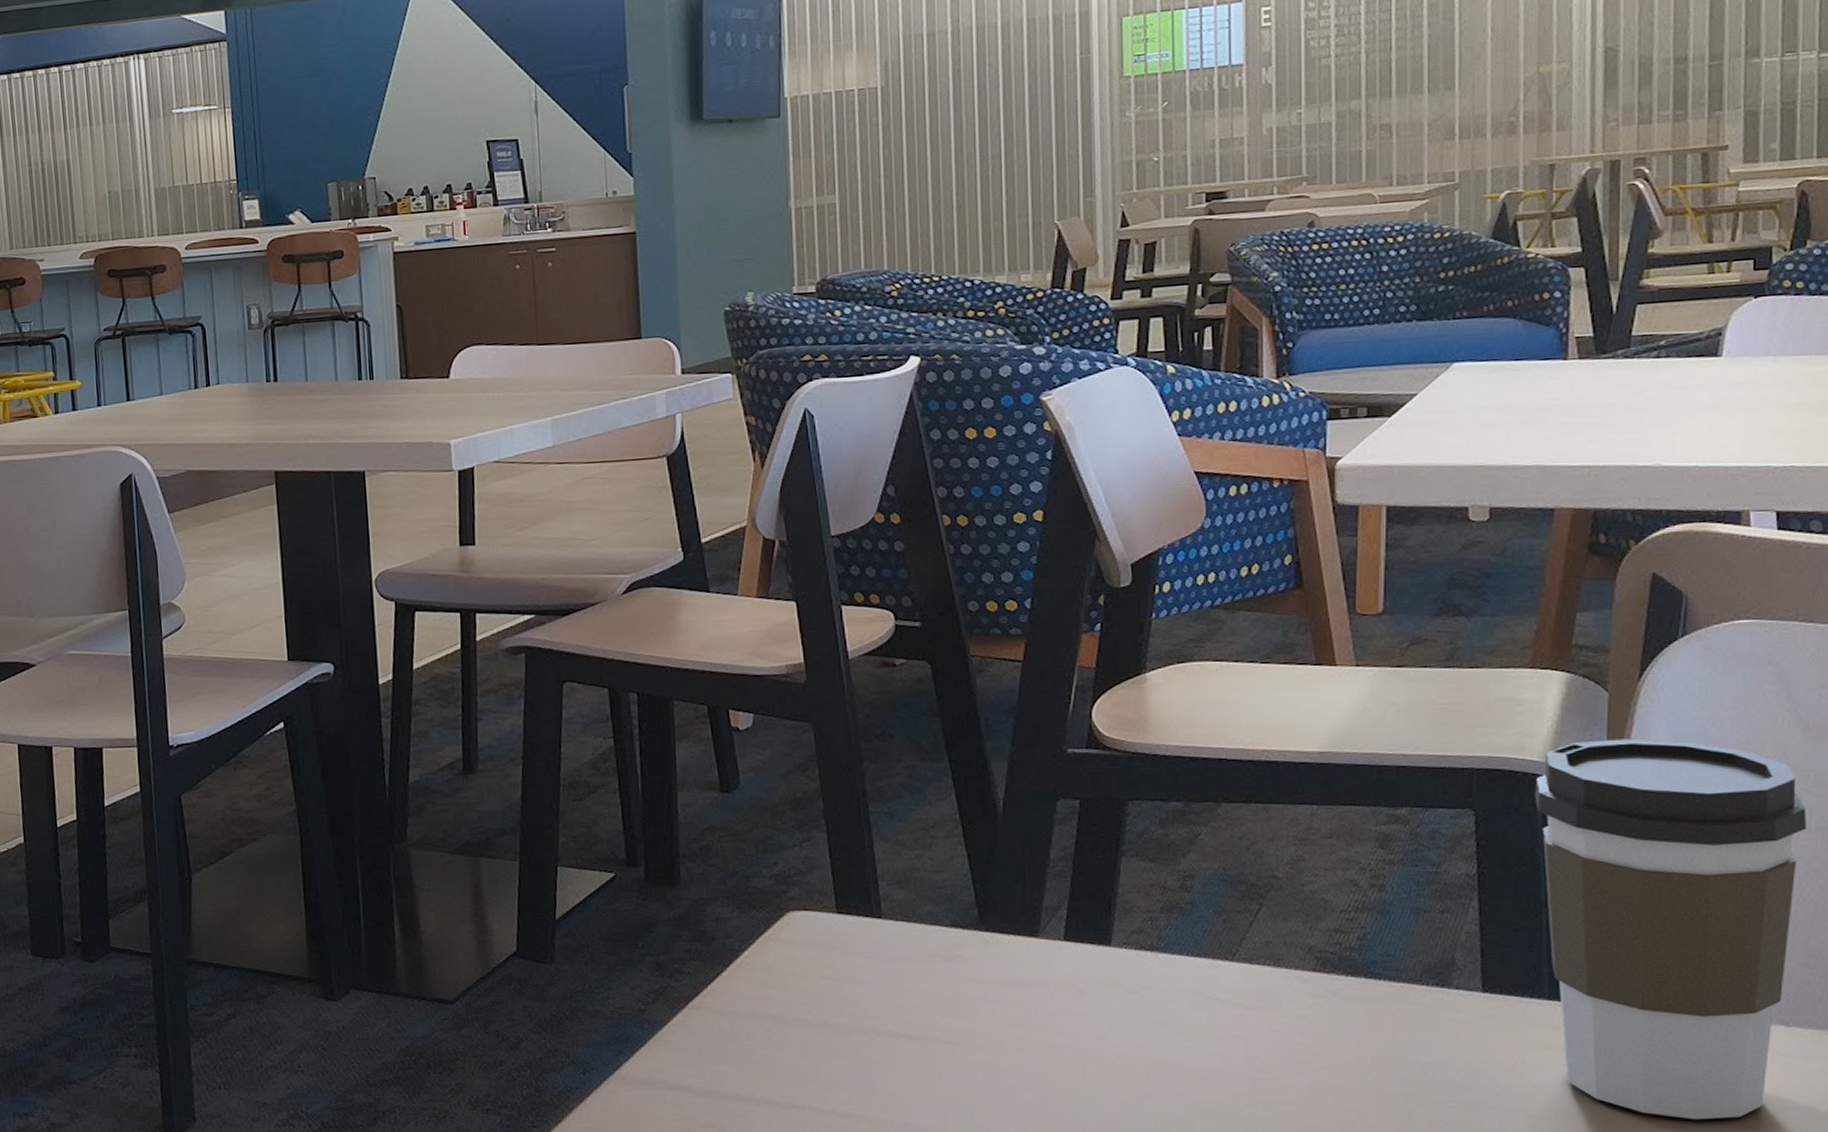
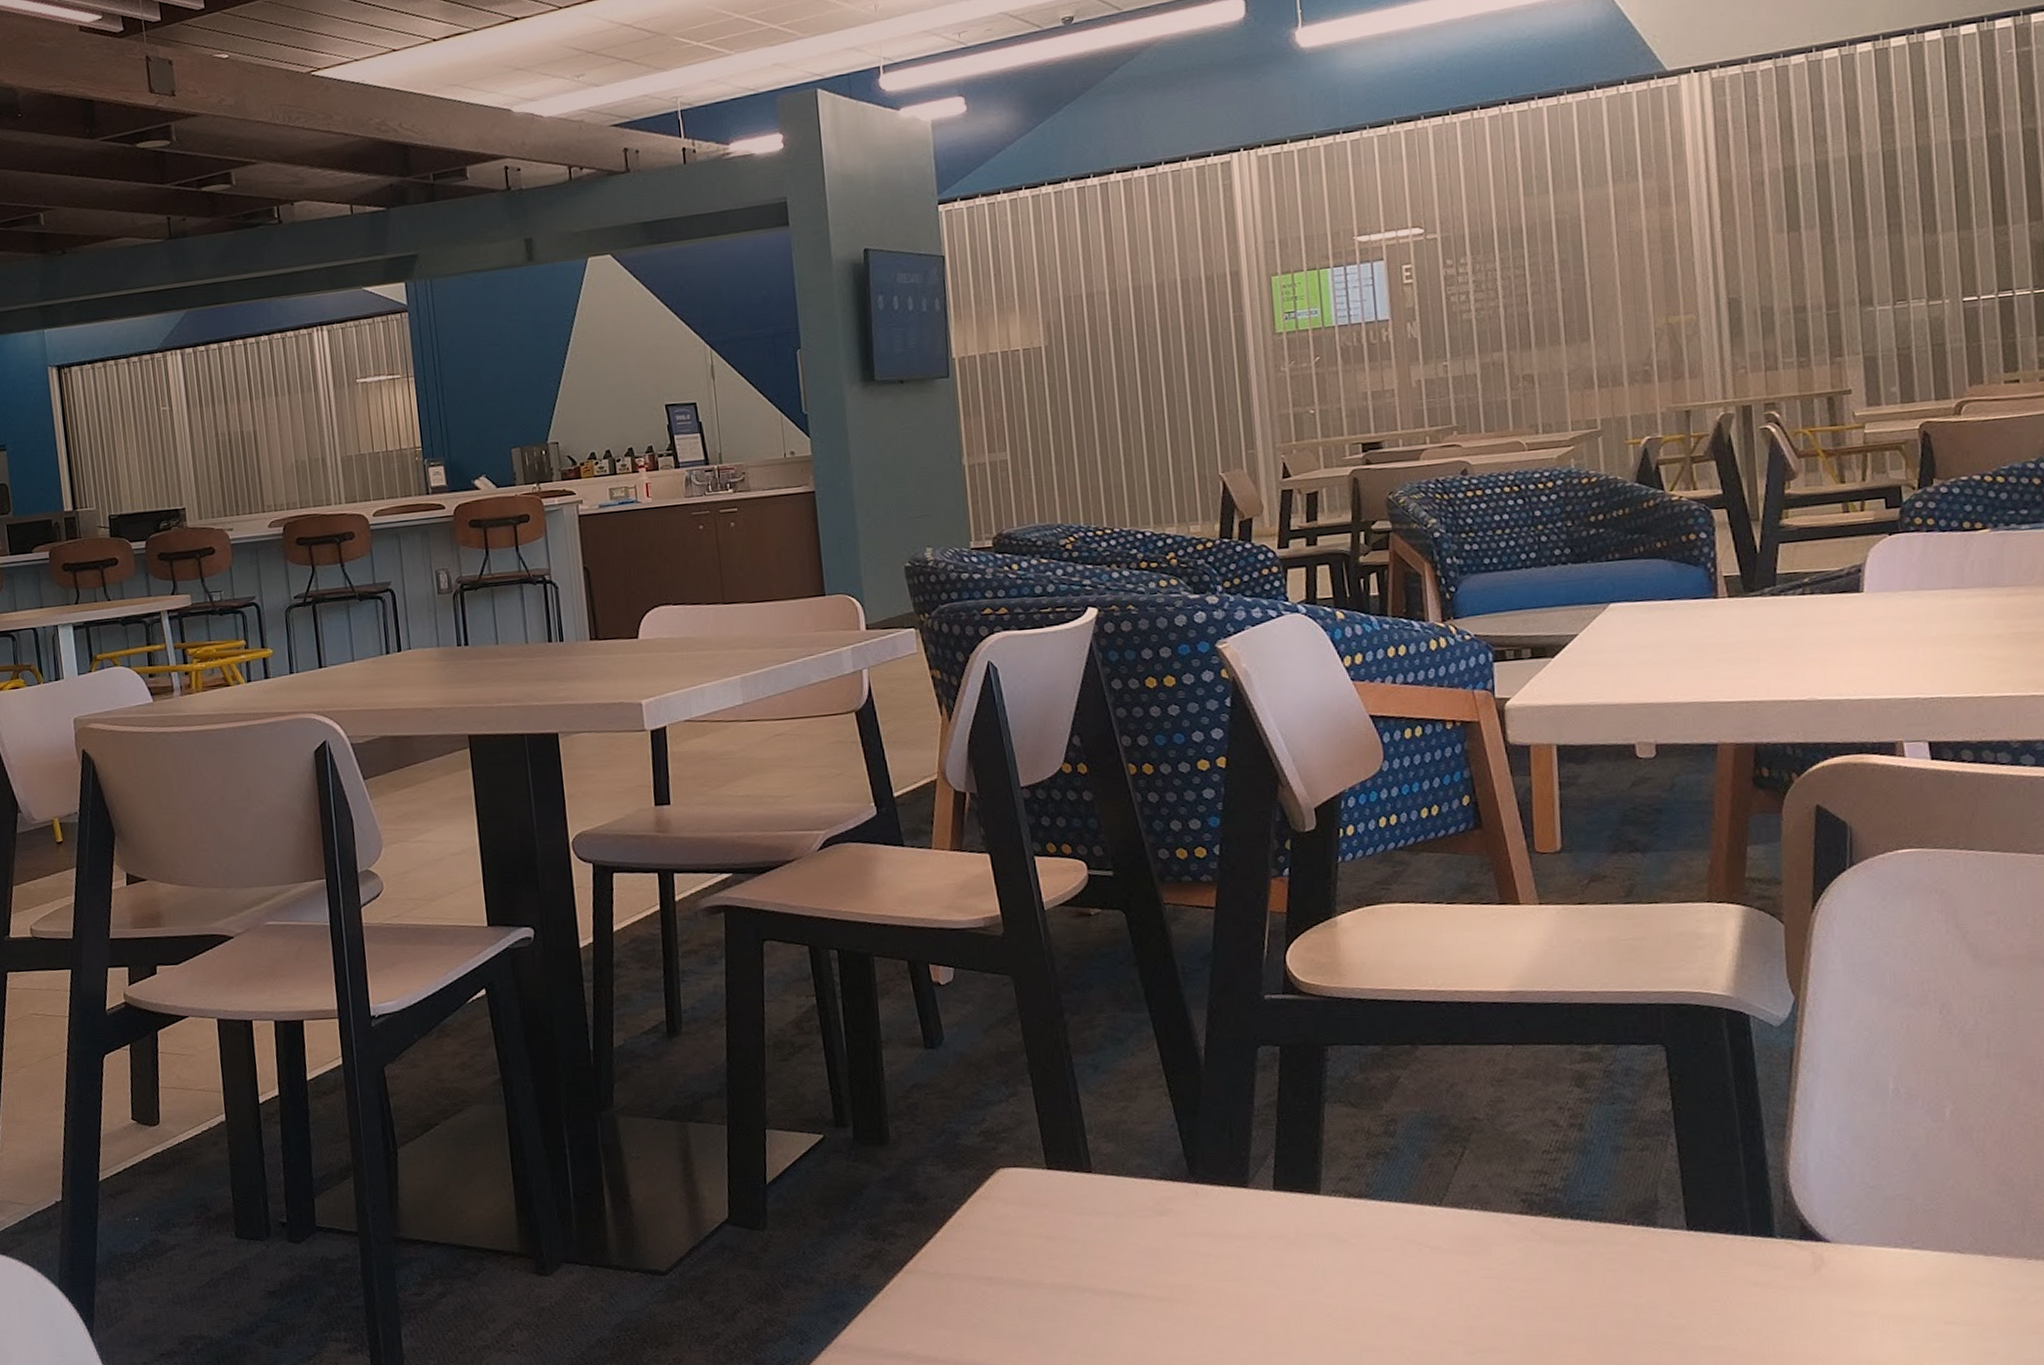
coffee cup: present [1535,738,1808,1120] -> none [1721,969,1987,1355]

